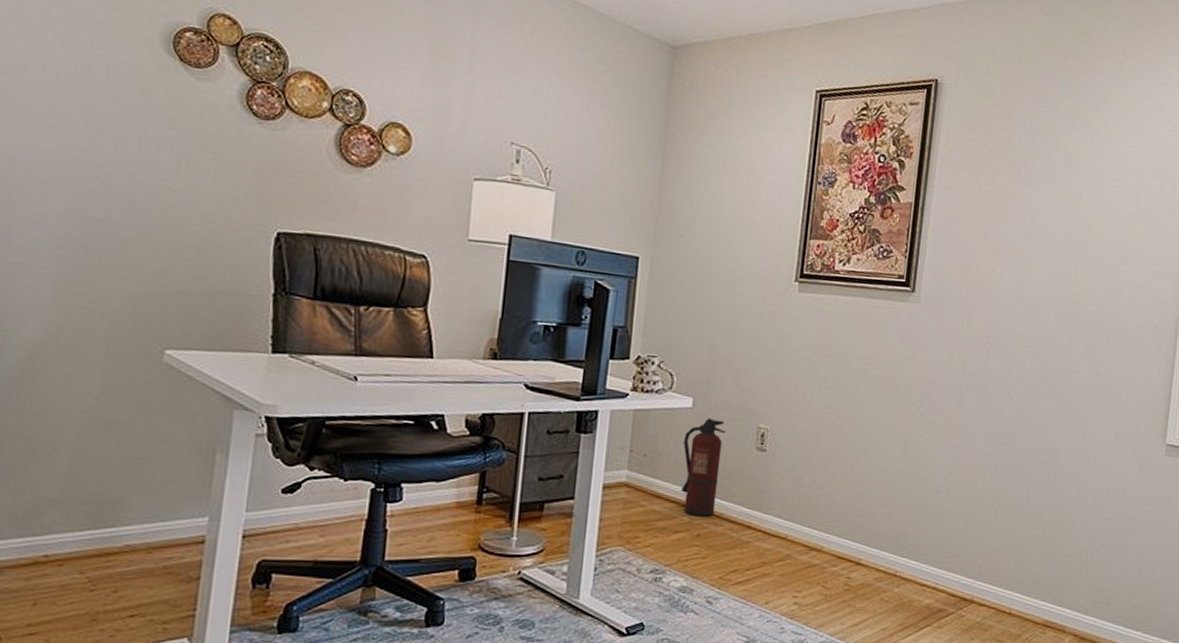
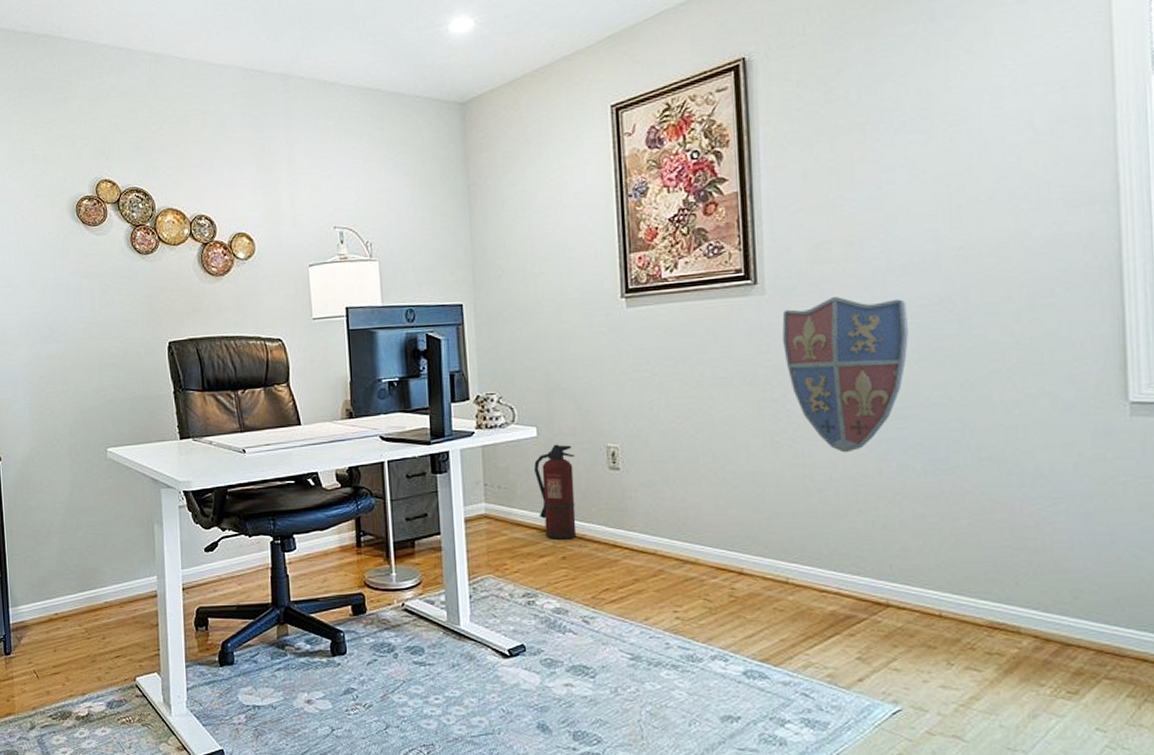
decorative shield: none [926,317,1027,460] -> present [782,297,908,453]

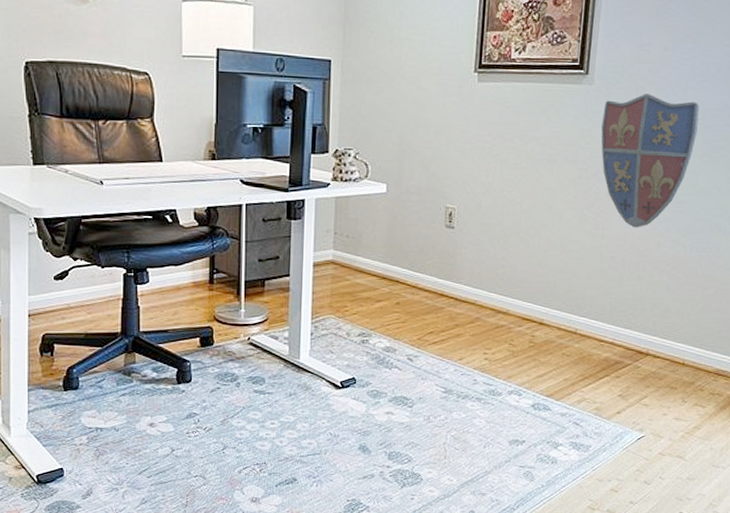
fire extinguisher: present [534,444,577,540] -> none [380,201,418,287]

